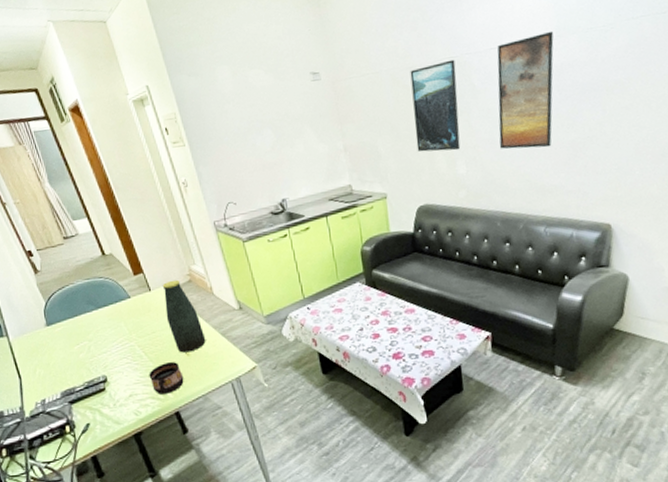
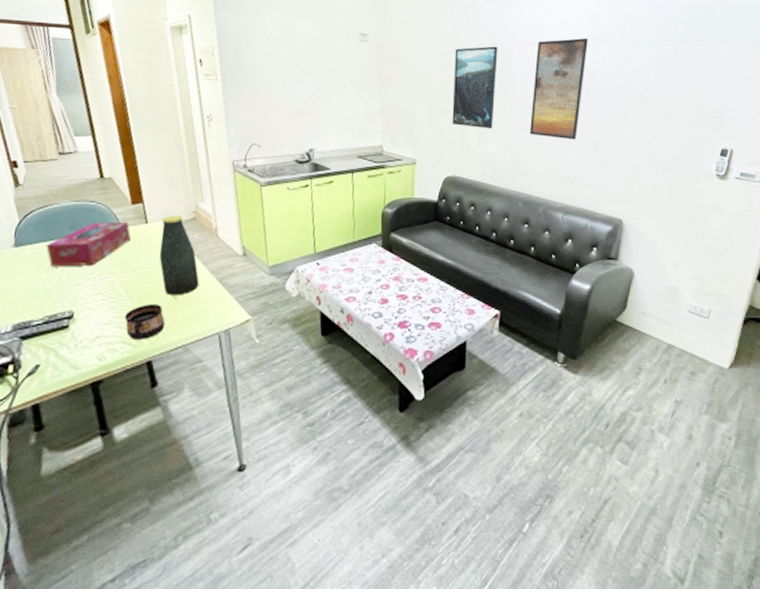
tissue box: none [71,291,140,340] -> present [46,221,132,267]

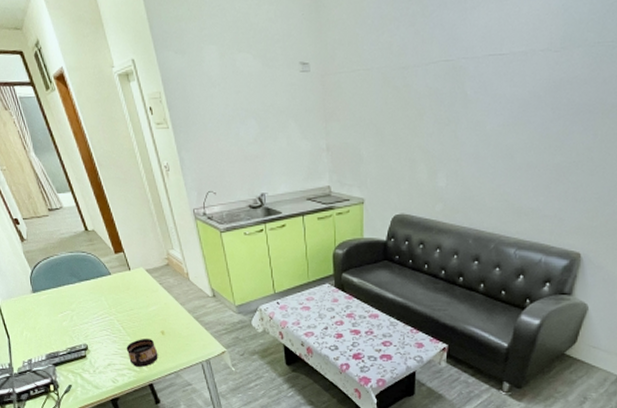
tissue box: present [46,221,132,267] -> none [55,269,120,309]
bottle: present [159,215,200,296] -> none [141,262,180,331]
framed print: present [452,46,498,129] -> none [400,63,450,162]
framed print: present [529,37,588,140] -> none [482,41,557,168]

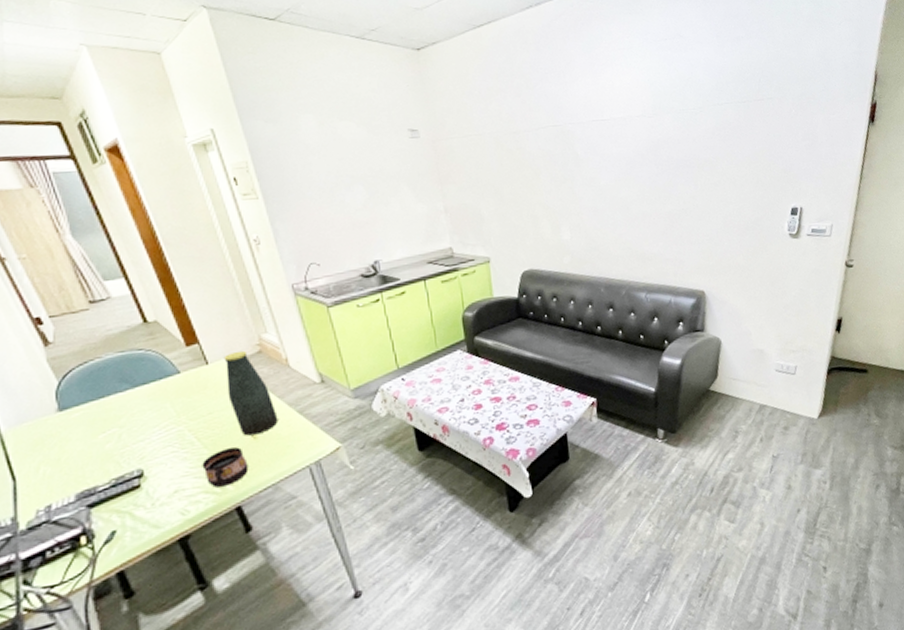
bottle: none [141,262,180,331] -> present [223,350,278,436]

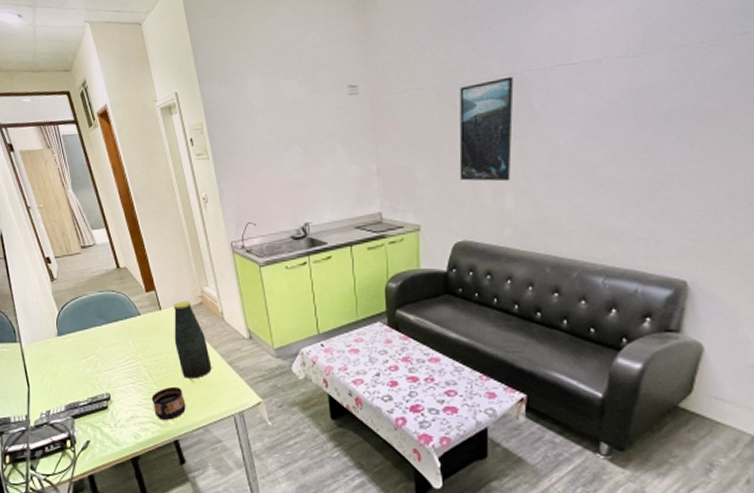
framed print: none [514,128,565,217] -> present [459,76,514,182]

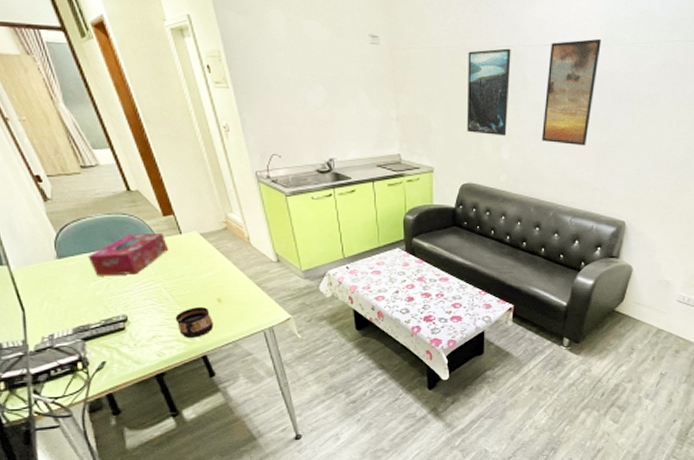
tissue box: none [81,309,149,353] -> present [88,232,169,276]
bottle: present [173,300,212,379] -> none [195,225,240,299]
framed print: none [557,46,636,185] -> present [541,38,601,146]

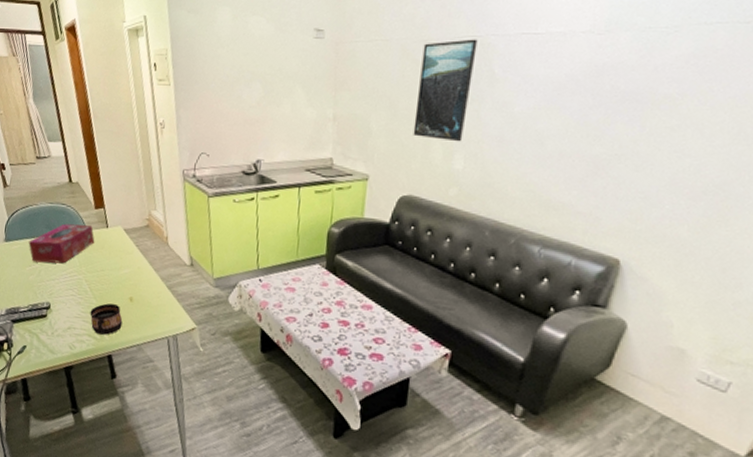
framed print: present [541,38,601,146] -> none [507,23,601,158]

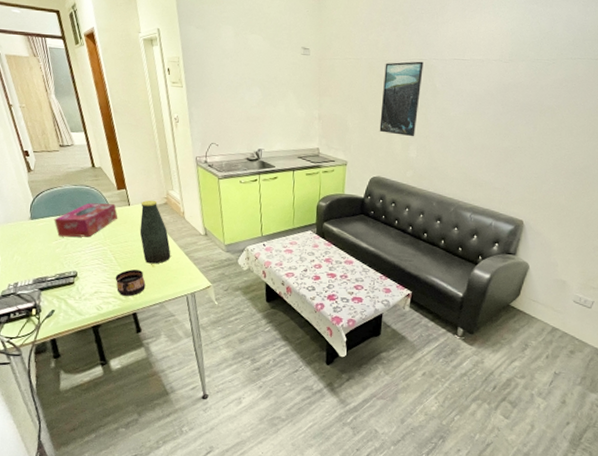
bottle: none [117,221,152,298] -> present [139,200,171,264]

